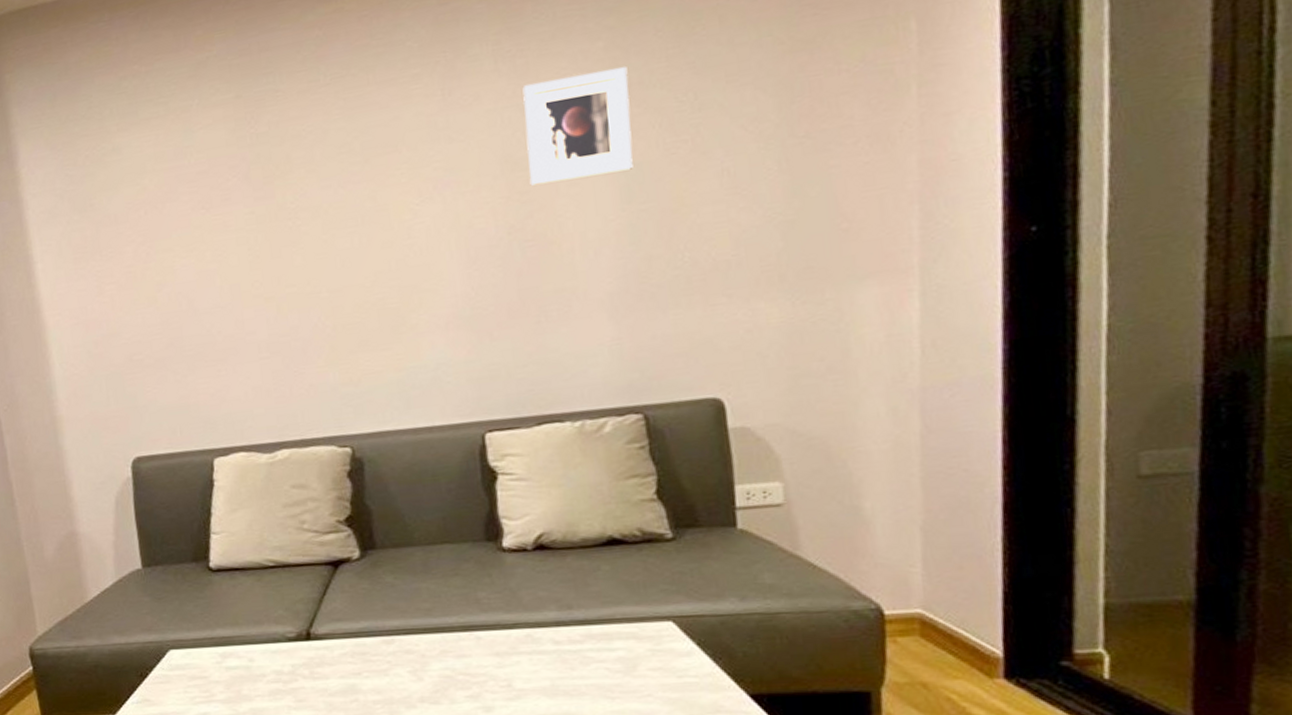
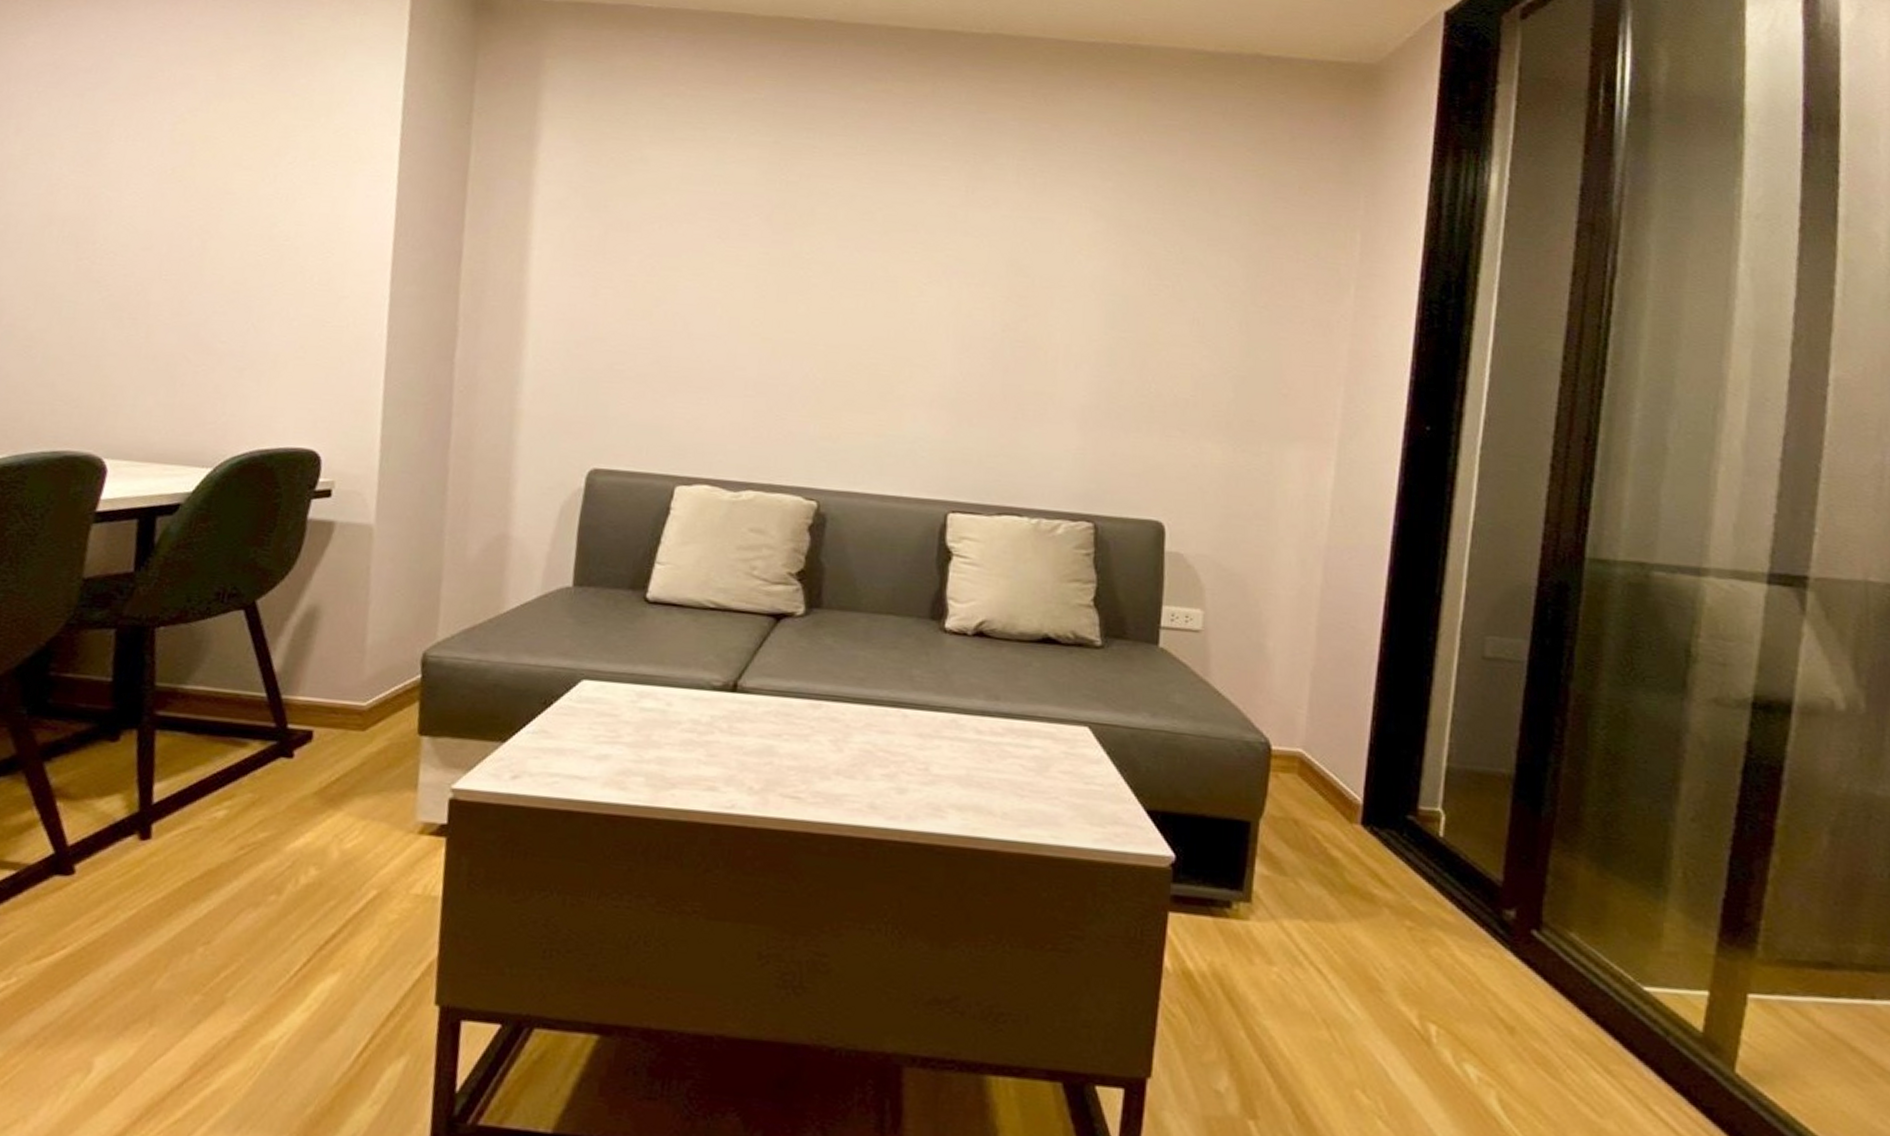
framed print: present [522,67,633,186] -> none [1029,202,1129,300]

